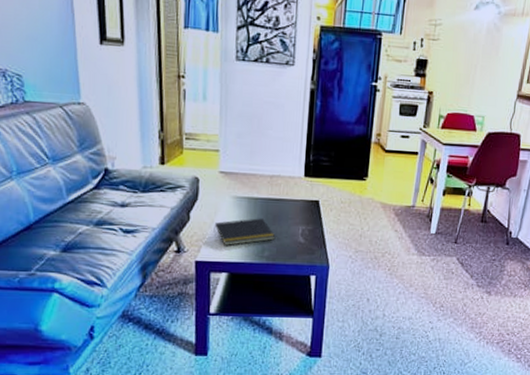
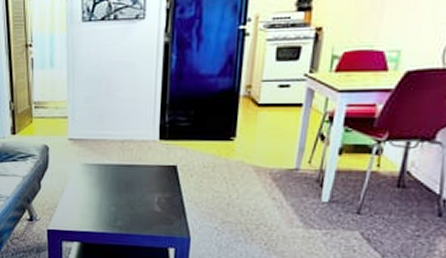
notepad: present [213,218,276,246] -> none [64,186,129,215]

